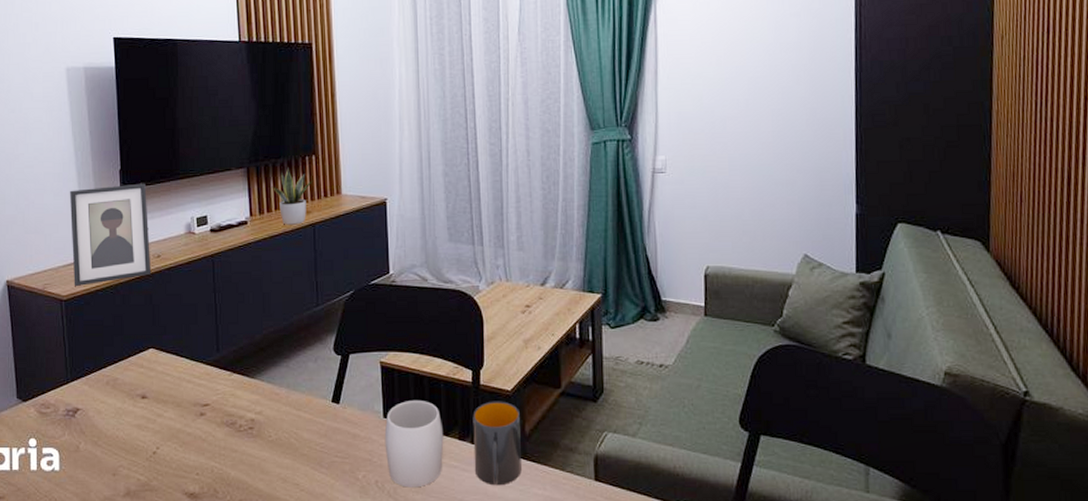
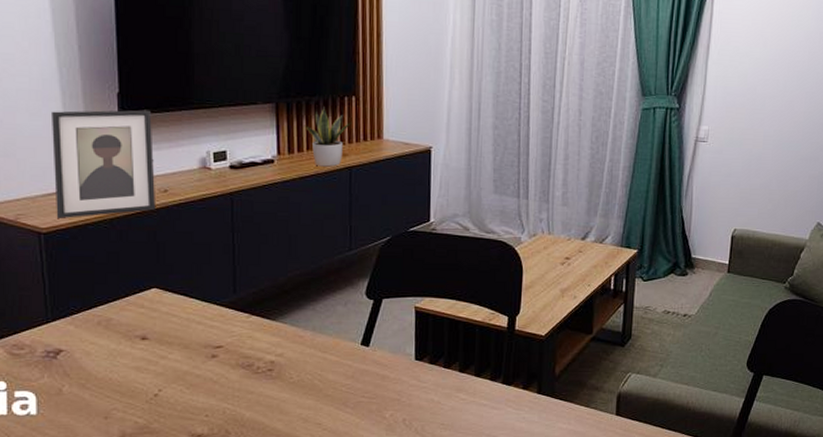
mug: present [384,399,444,488] -> none [414,343,476,425]
mug: present [473,401,522,486] -> none [503,345,551,422]

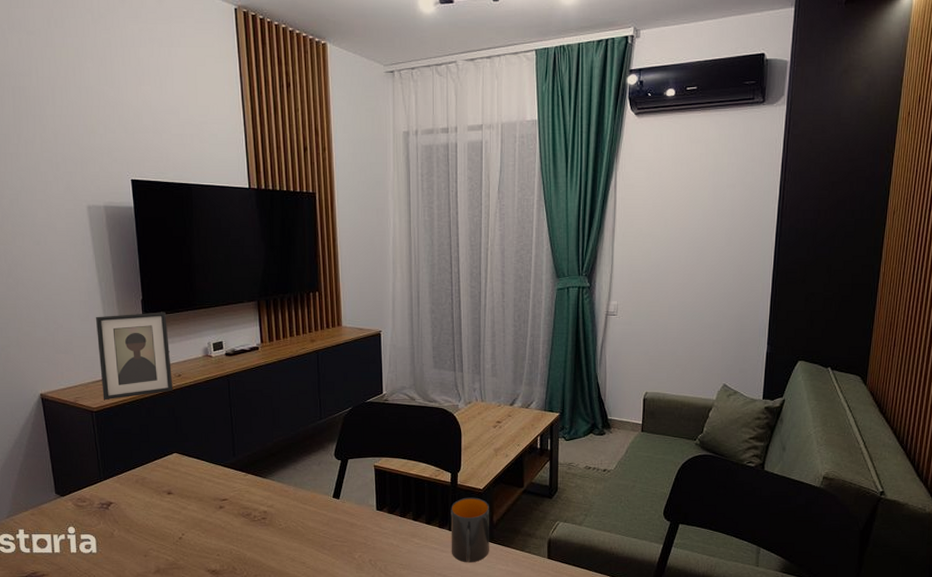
potted plant: present [302,106,352,168] -> none [279,302,317,352]
mug: none [503,345,551,422] -> present [451,497,489,563]

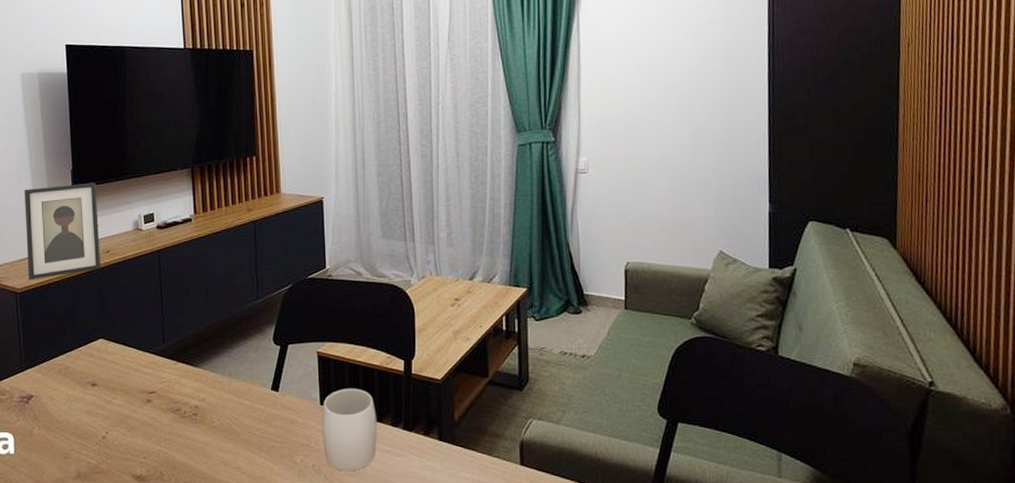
mug: none [377,496,427,565] -> present [321,388,378,471]
mug: present [451,497,489,563] -> none [404,389,451,470]

